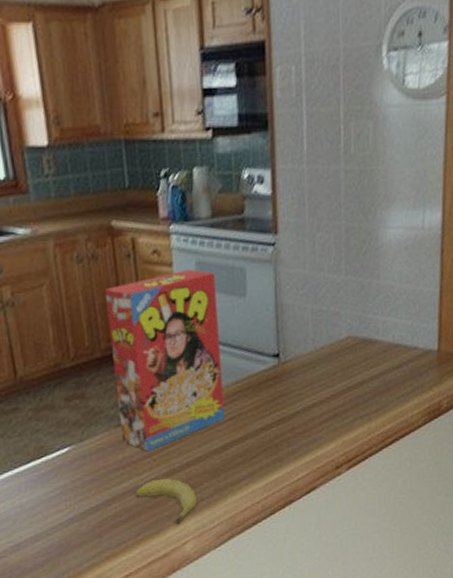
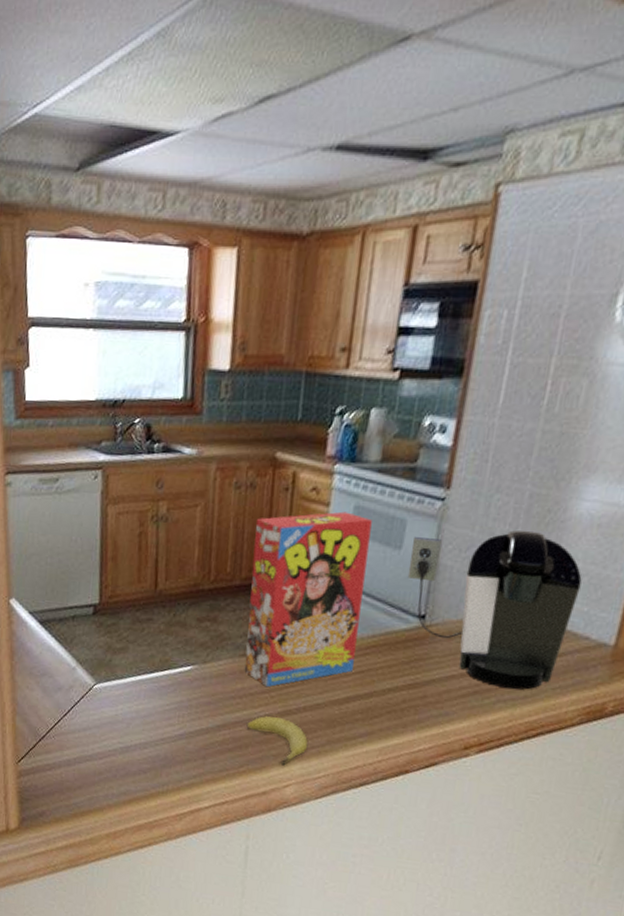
coffee maker: none [255,262,402,406] -> present [407,530,582,690]

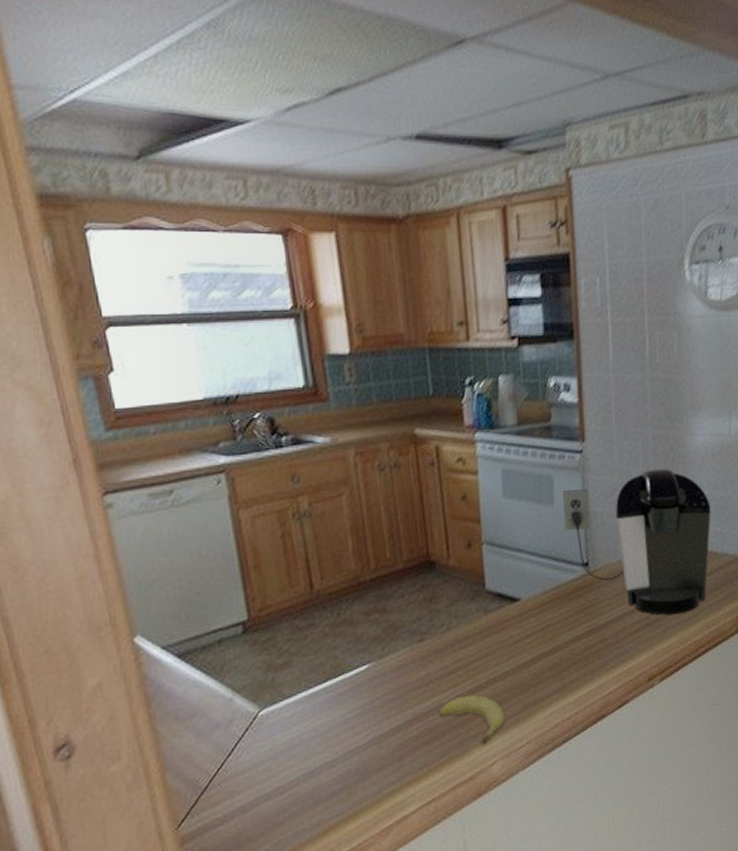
cereal box: present [244,511,372,687] -> none [407,477,533,667]

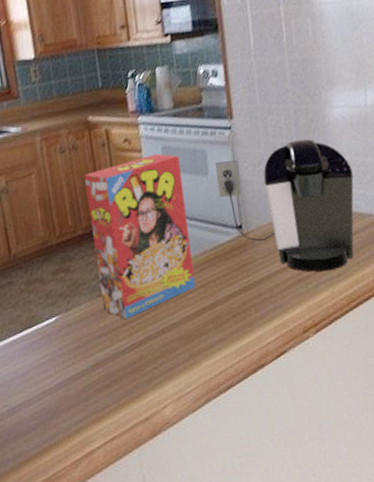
cereal box: none [407,477,533,667] -> present [84,153,195,319]
fruit: present [439,695,505,745] -> none [116,344,174,389]

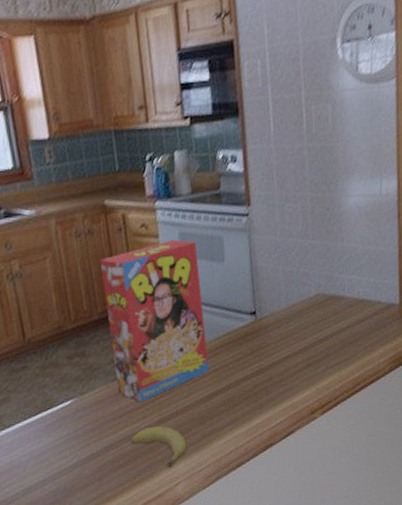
fruit: none [116,344,174,389] -> present [131,426,187,468]
coffee maker: present [216,139,354,272] -> none [232,227,365,357]

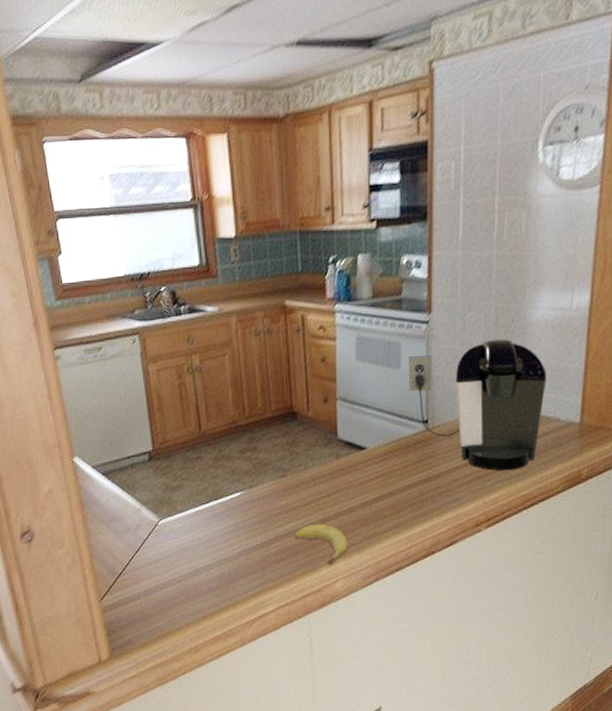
cereal box: present [99,239,209,402] -> none [276,343,376,499]
coffee maker: none [232,227,365,357] -> present [408,339,546,470]

